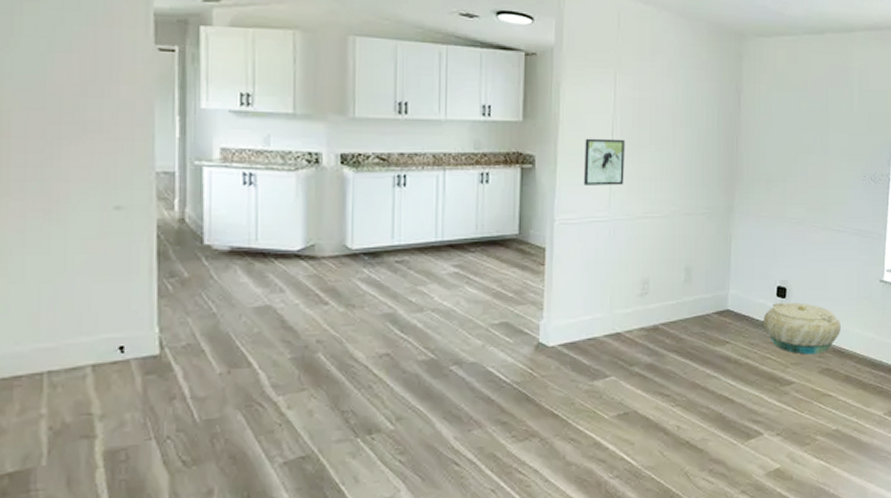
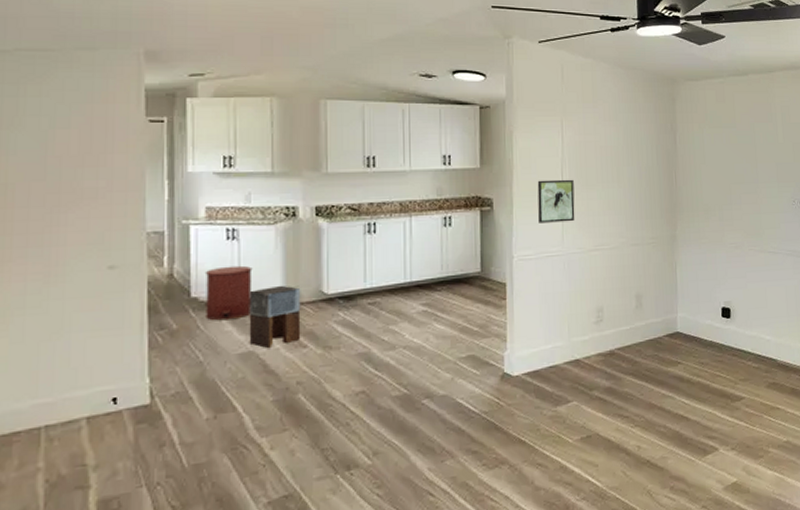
trash can: none [219,213,271,271] -> present [204,265,253,321]
stool: none [266,237,323,303] -> present [249,285,301,348]
basket: present [763,302,841,355] -> none [711,321,784,371]

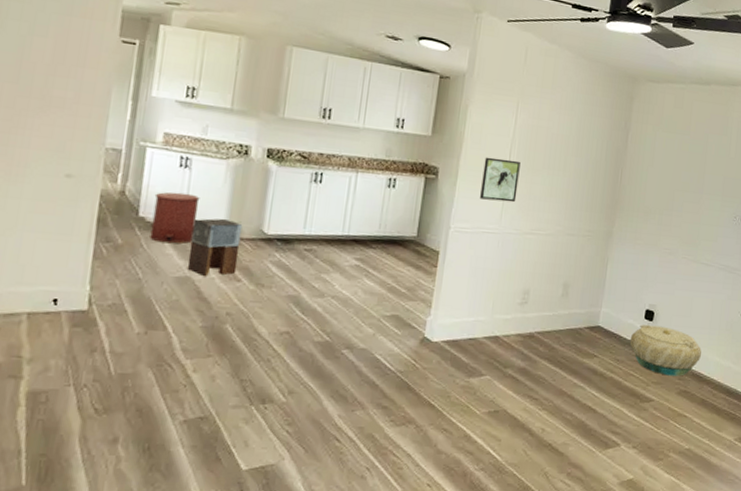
basket: none [711,321,784,371] -> present [630,325,701,376]

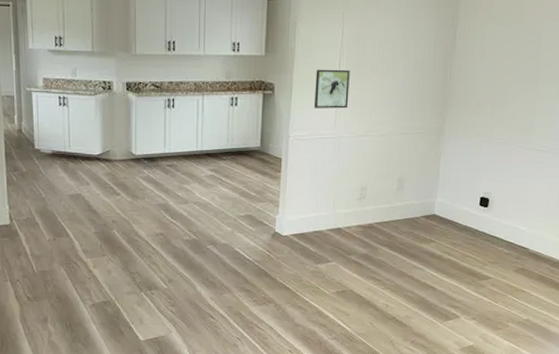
trash can: present [150,191,200,244] -> none [44,126,79,169]
stool: present [187,218,243,276] -> none [76,144,115,192]
basket: present [630,325,701,376] -> none [465,211,539,256]

